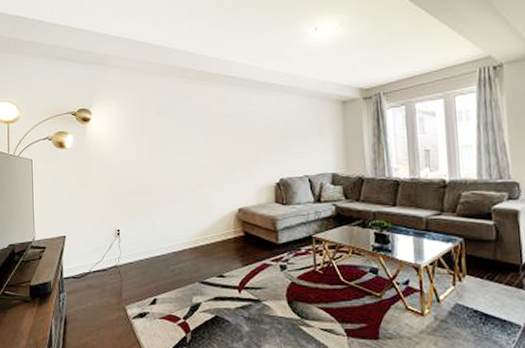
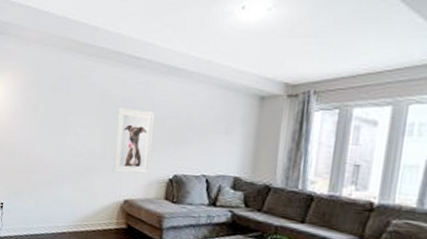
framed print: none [221,123,257,184] -> present [113,107,154,174]

